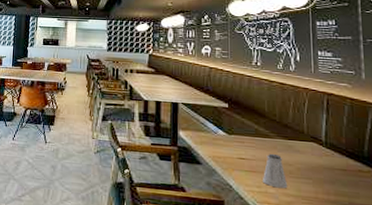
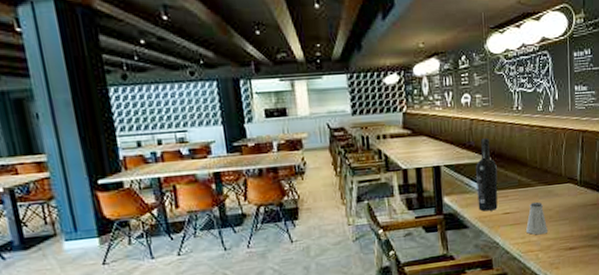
wine bottle: none [212,85,234,153] -> present [476,137,498,211]

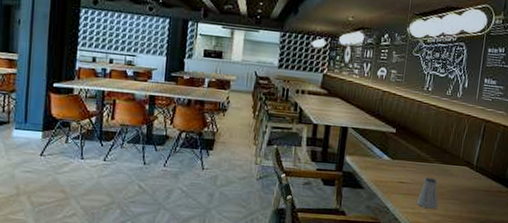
wine bottle: present [476,137,498,211] -> none [376,109,400,177]

